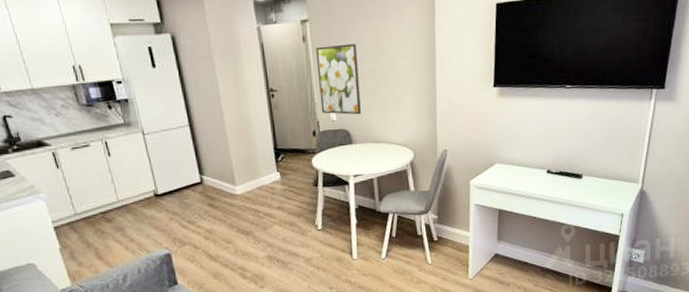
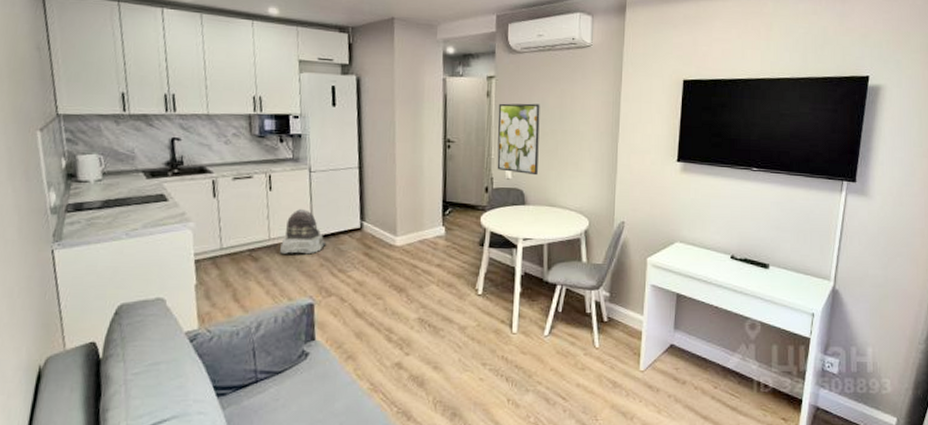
backpack: none [130,170,172,213] -> present [280,209,327,255]

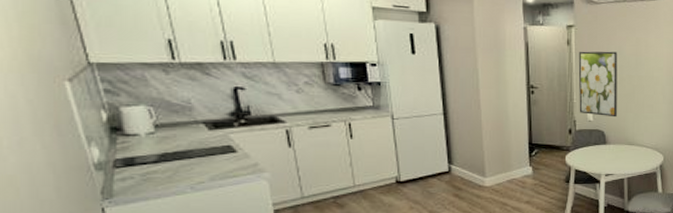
backpack: present [280,209,327,255] -> none [367,156,415,199]

